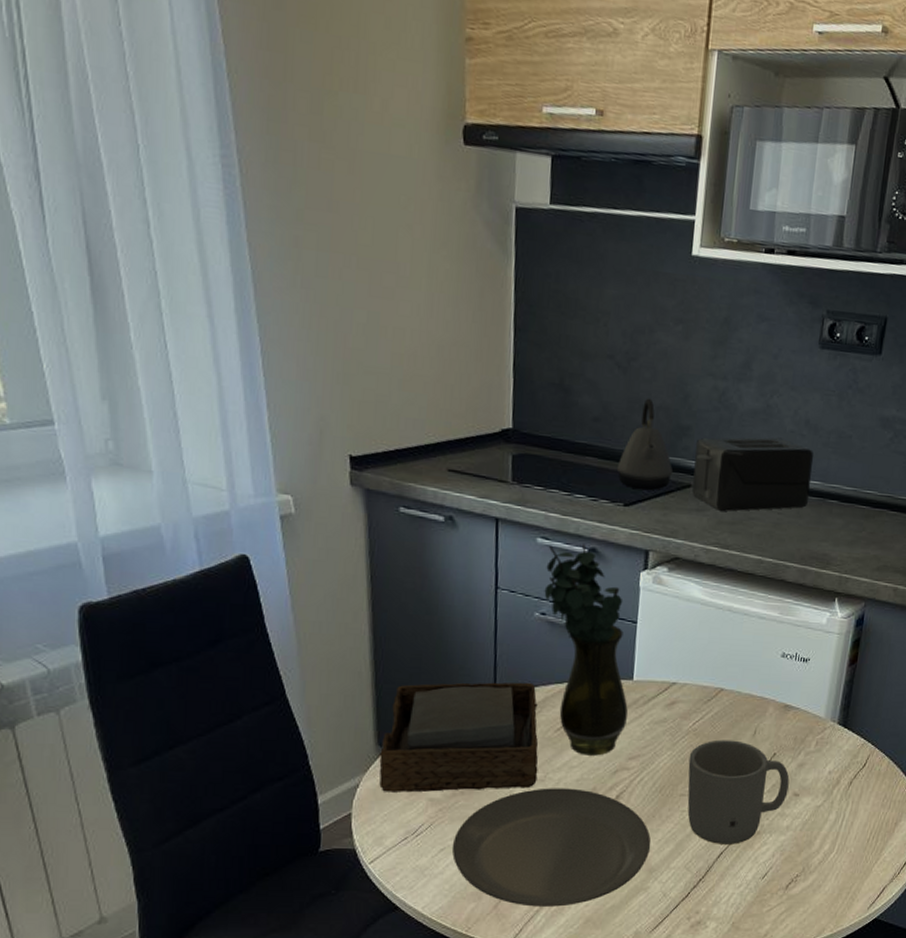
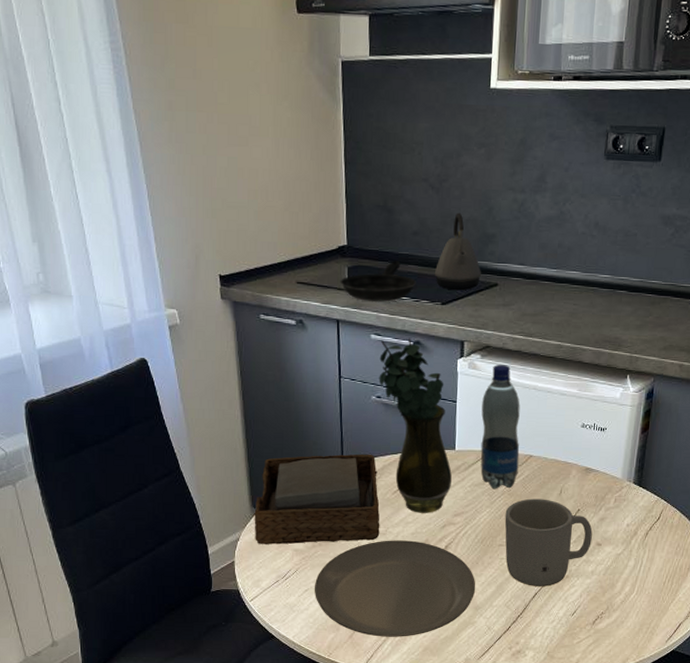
frying pan: none [501,450,595,499] -> present [340,261,416,302]
bottle: none [662,580,712,728] -> present [480,364,520,490]
toaster: present [692,437,814,512] -> none [498,239,604,305]

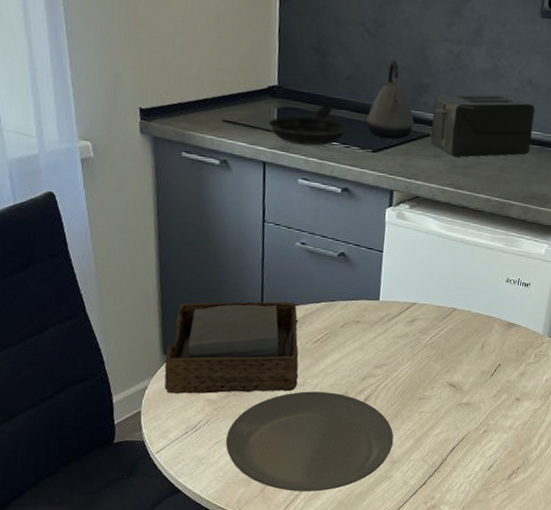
vase: present [379,337,452,513] -> none [304,184,375,365]
bottle: present [480,364,520,490] -> none [404,215,447,342]
toaster: none [498,239,604,305] -> present [430,94,536,157]
mug: present [504,498,593,587] -> none [425,352,512,441]

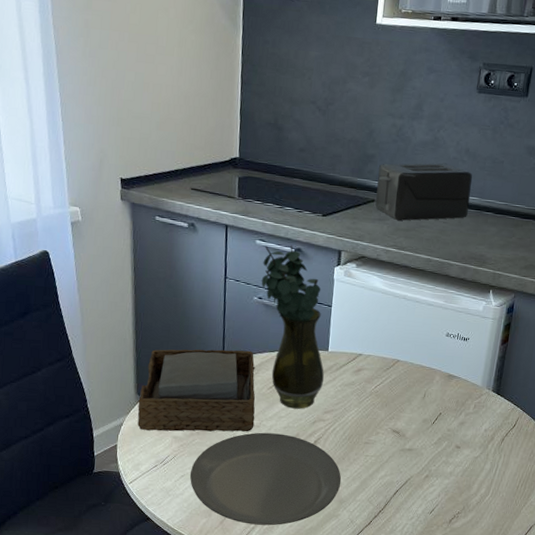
frying pan: present [268,104,348,146] -> none [230,174,300,211]
vase: none [304,184,375,365] -> present [261,244,324,409]
kettle: present [366,60,414,139] -> none [317,133,360,204]

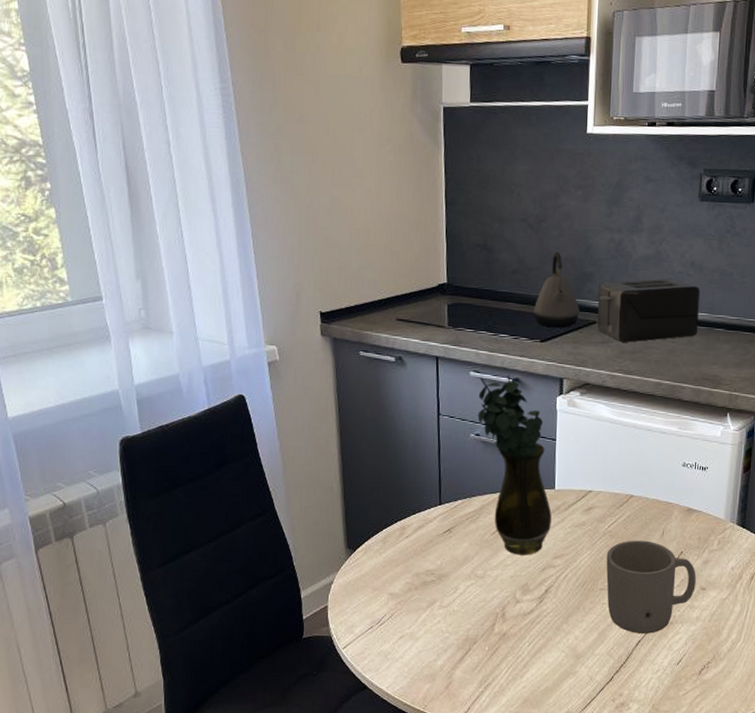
napkin holder: present [137,349,255,432] -> none [348,493,478,588]
plate: present [189,432,342,526] -> none [409,583,577,688]
kettle: none [317,133,360,204] -> present [533,251,580,328]
mug: none [370,400,453,485] -> present [606,540,696,634]

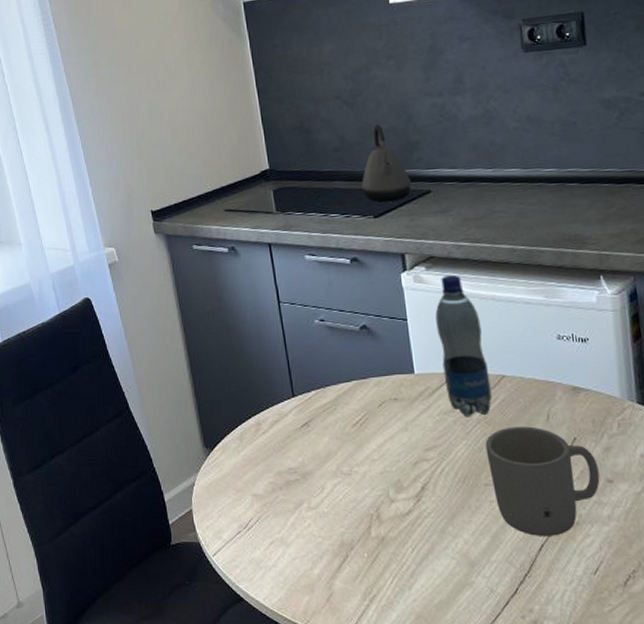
vase: present [477,374,552,555] -> none [317,255,417,449]
bottle: none [580,402,620,531] -> present [435,275,492,418]
toaster: present [597,278,701,342] -> none [426,135,547,209]

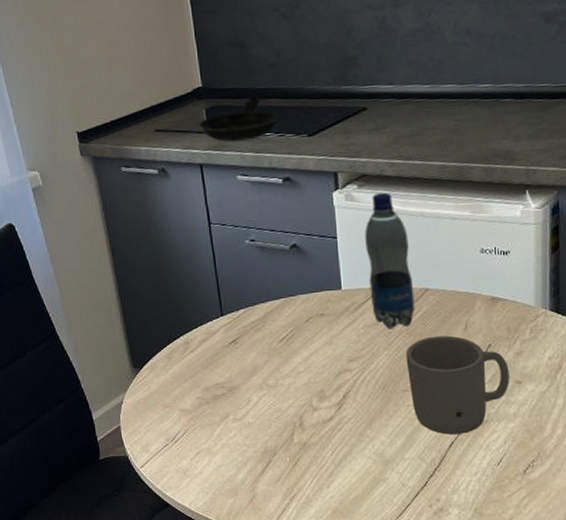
frying pan: none [267,179,344,222] -> present [199,96,279,142]
kettle: present [361,124,411,202] -> none [296,38,347,120]

